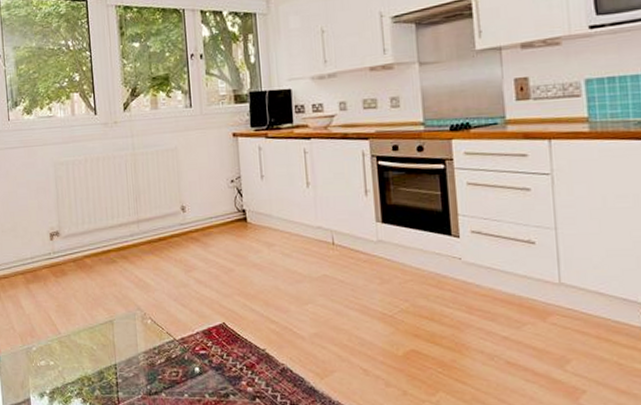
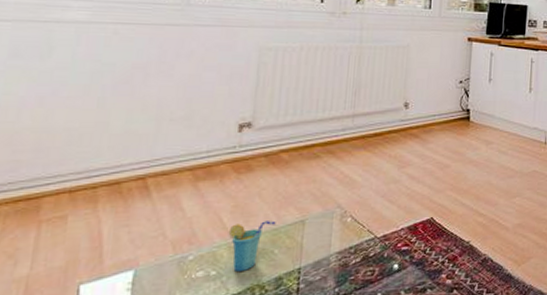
cup: none [57,320,91,364] -> present [228,221,276,273]

